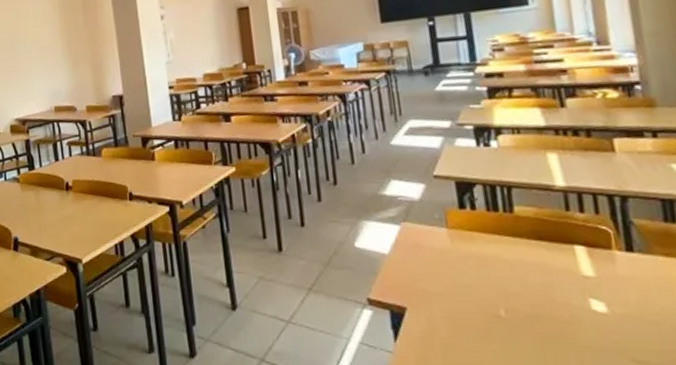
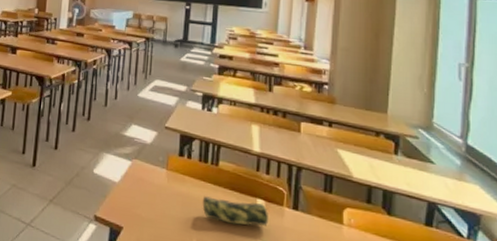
pencil case: none [501,249,597,283] -> present [202,195,269,227]

